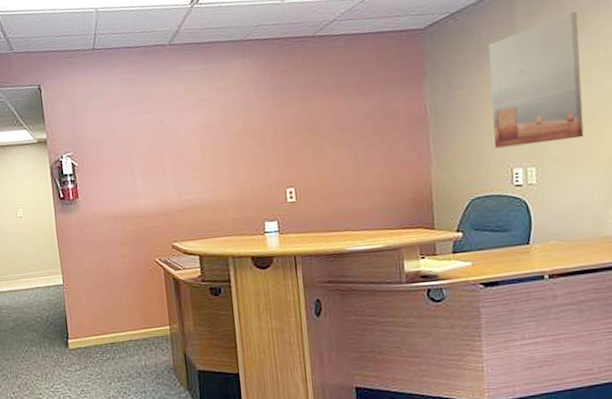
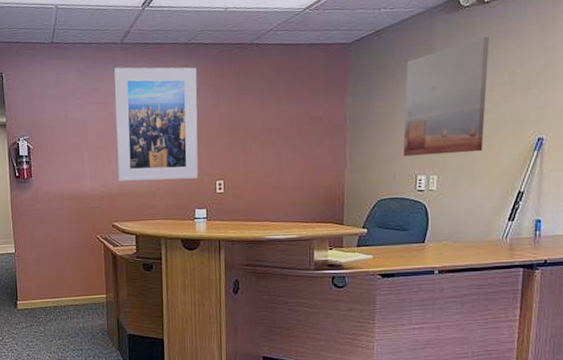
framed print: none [164,65,266,196] -> present [114,67,199,181]

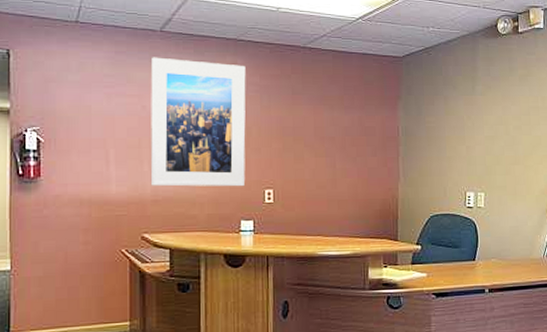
wall art: present [403,36,489,157] -> none [452,63,524,173]

